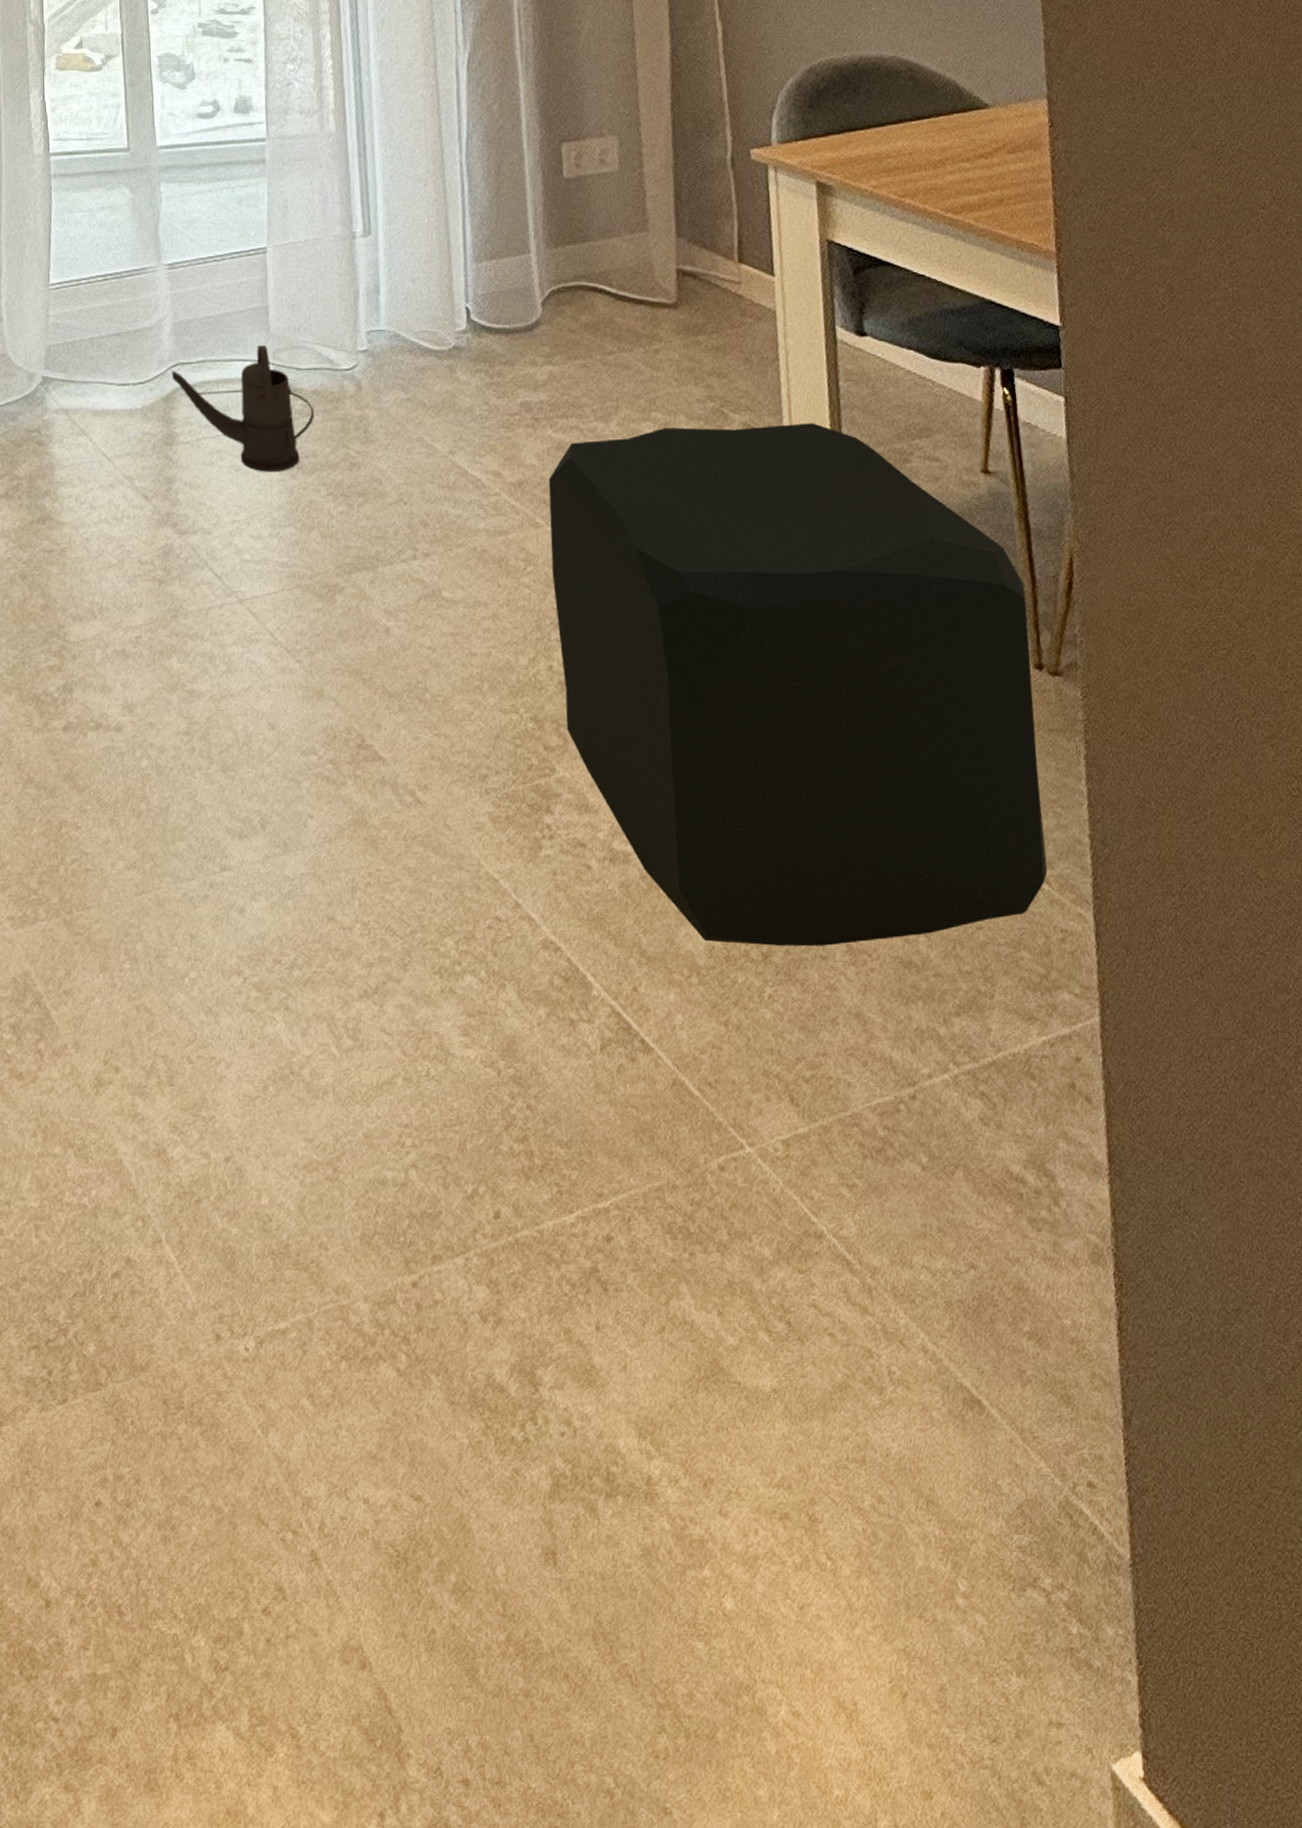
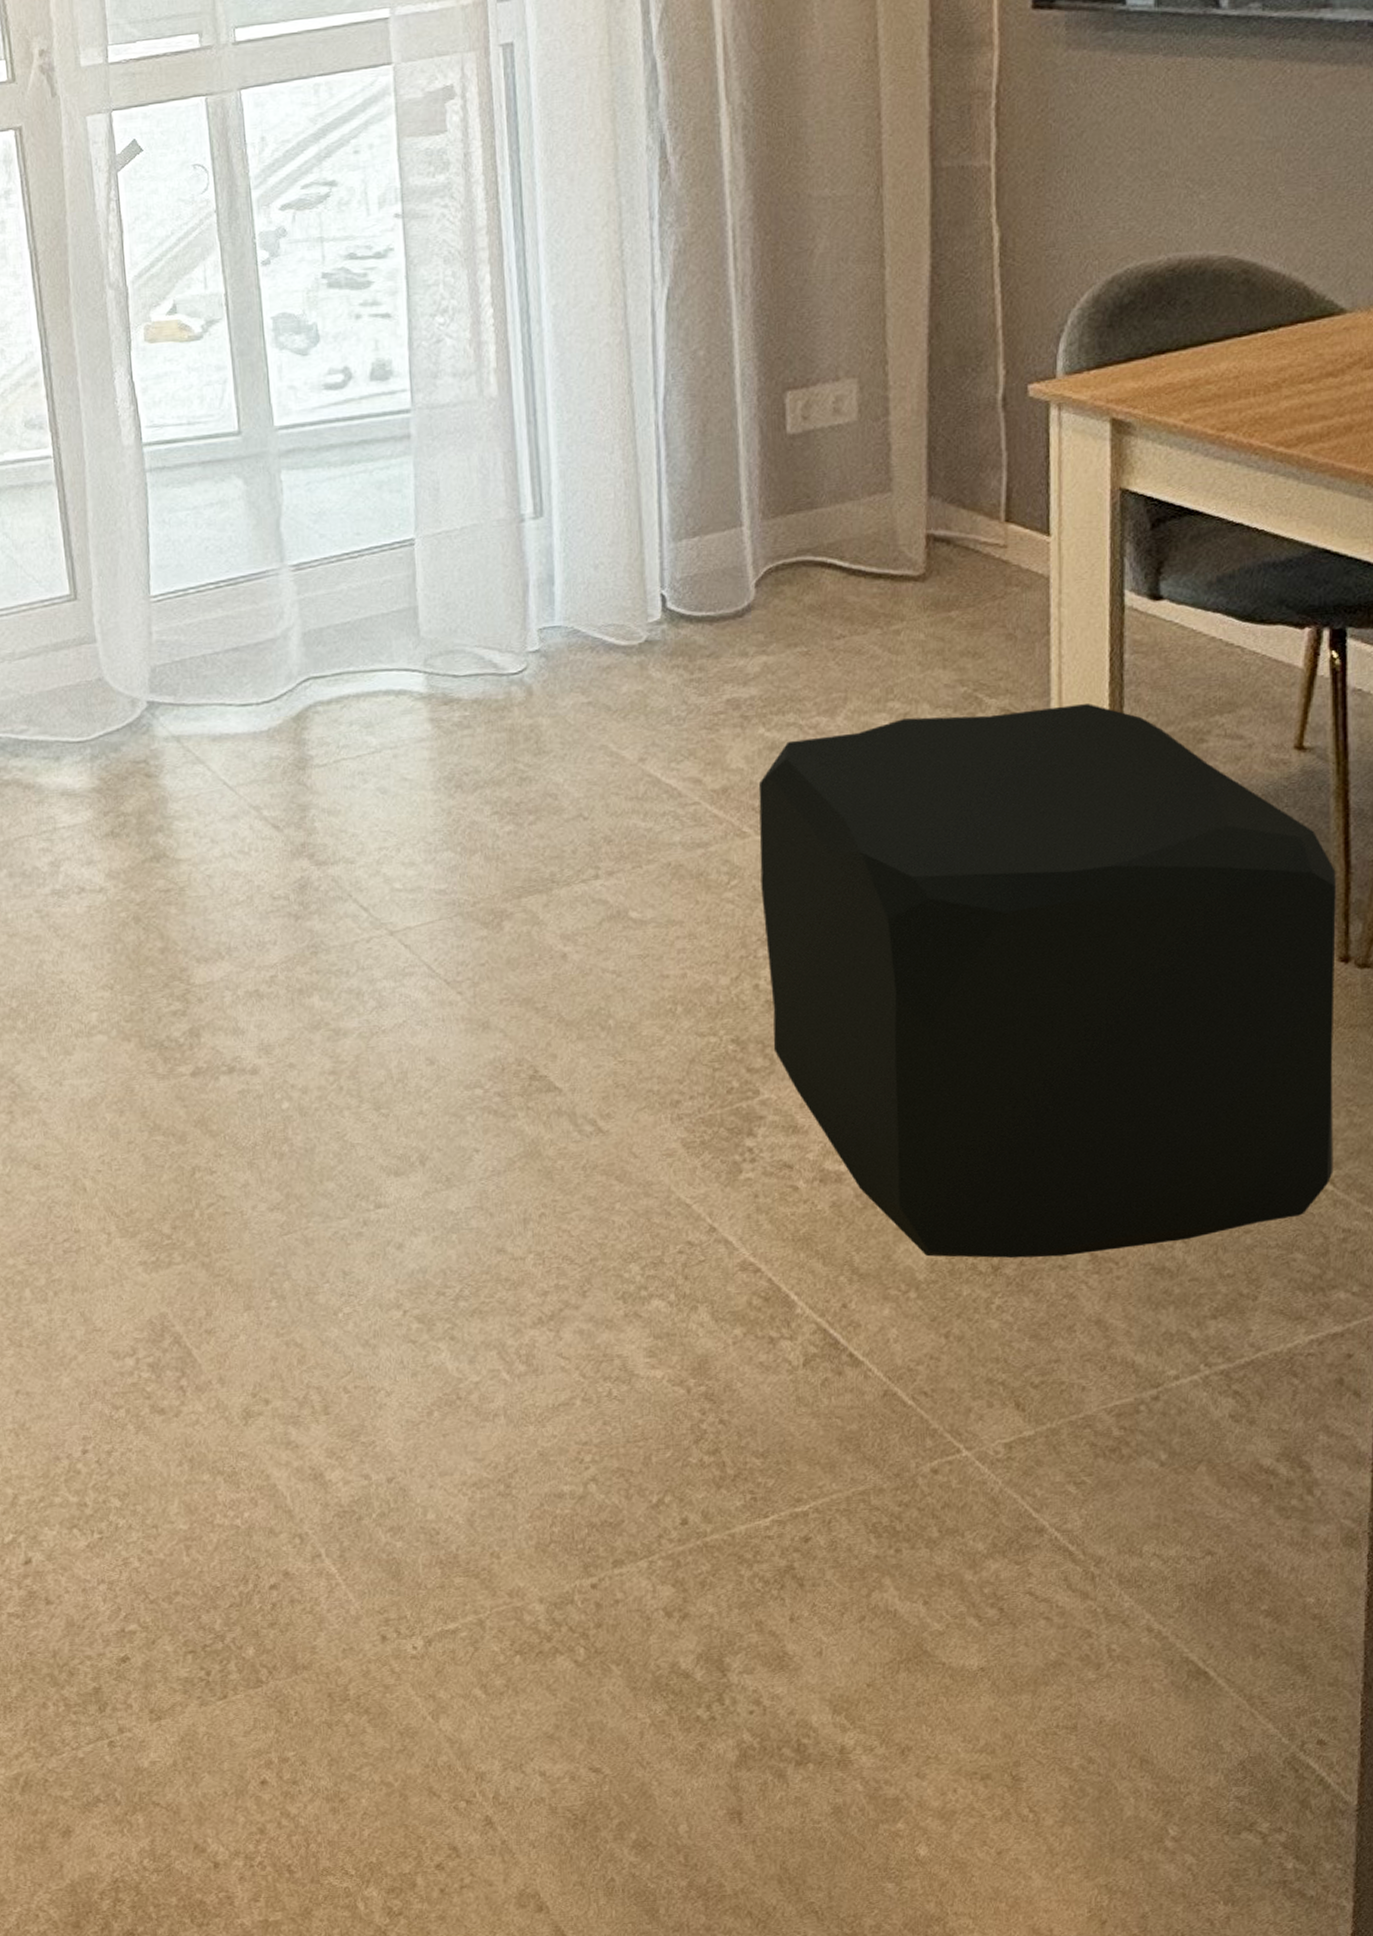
watering can: present [172,345,315,472] -> none [302,651,476,793]

